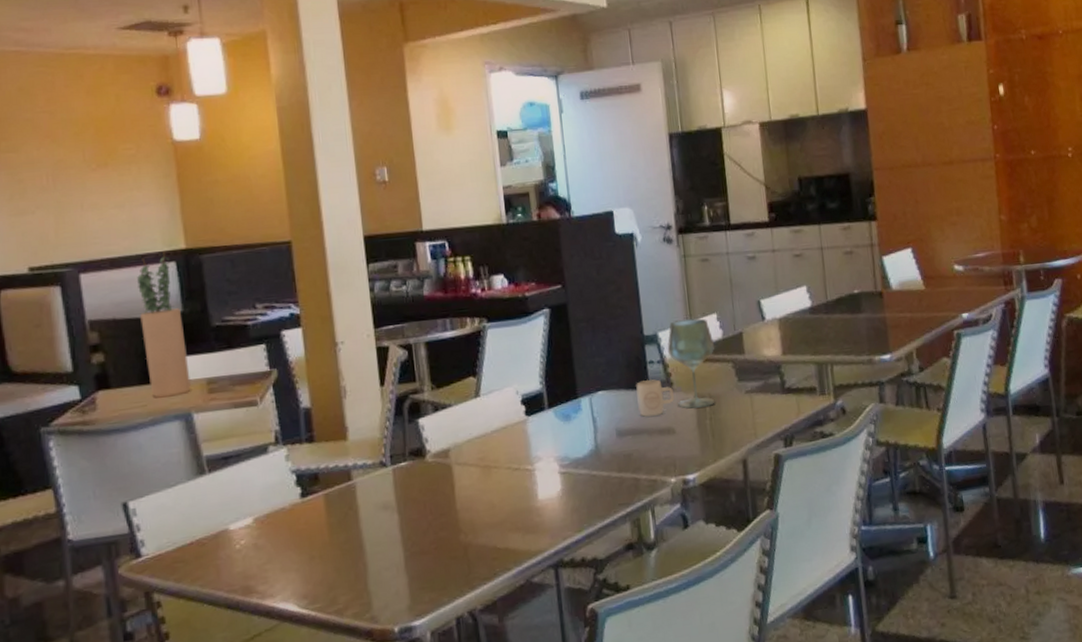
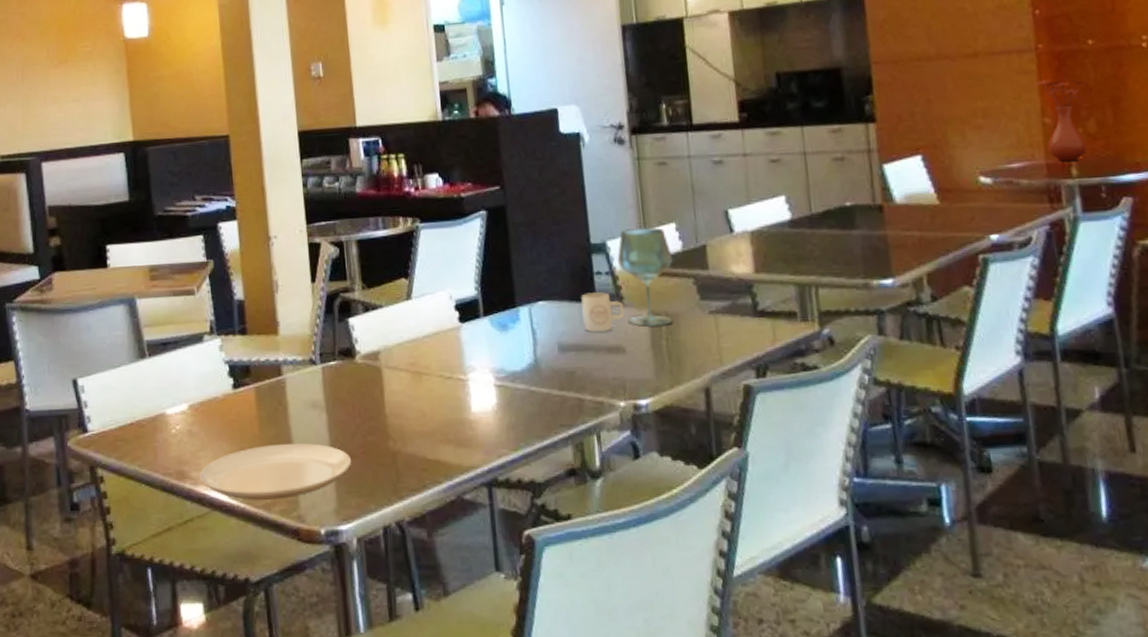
vase: present [137,251,191,398] -> none [90,143,135,282]
plate: none [267,544,424,608] -> present [199,443,352,500]
vase: none [992,183,1032,251] -> present [1033,79,1089,161]

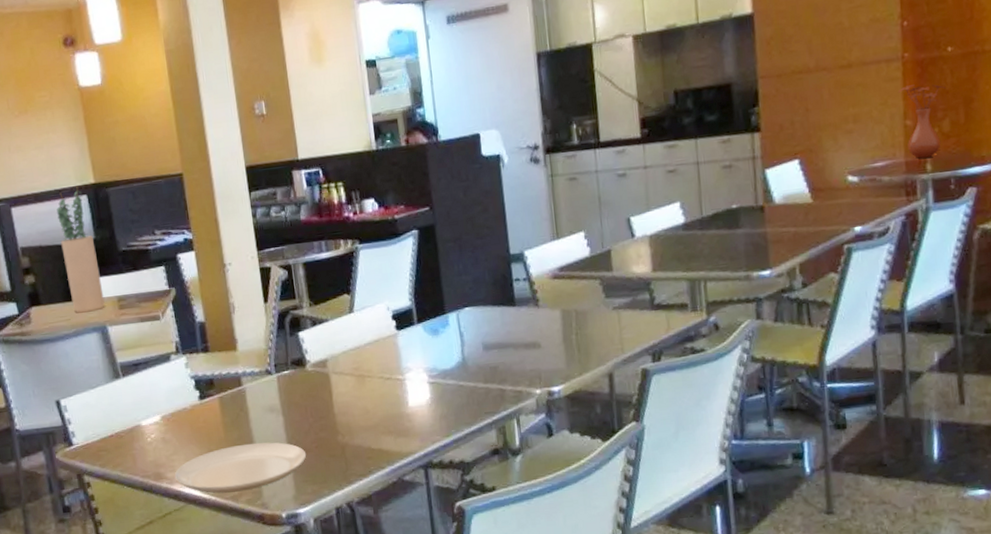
vase: none [90,143,135,282] -> present [57,186,105,313]
mug: present [581,291,625,333] -> none [502,296,540,332]
wine glass: present [617,227,673,327] -> none [533,236,582,325]

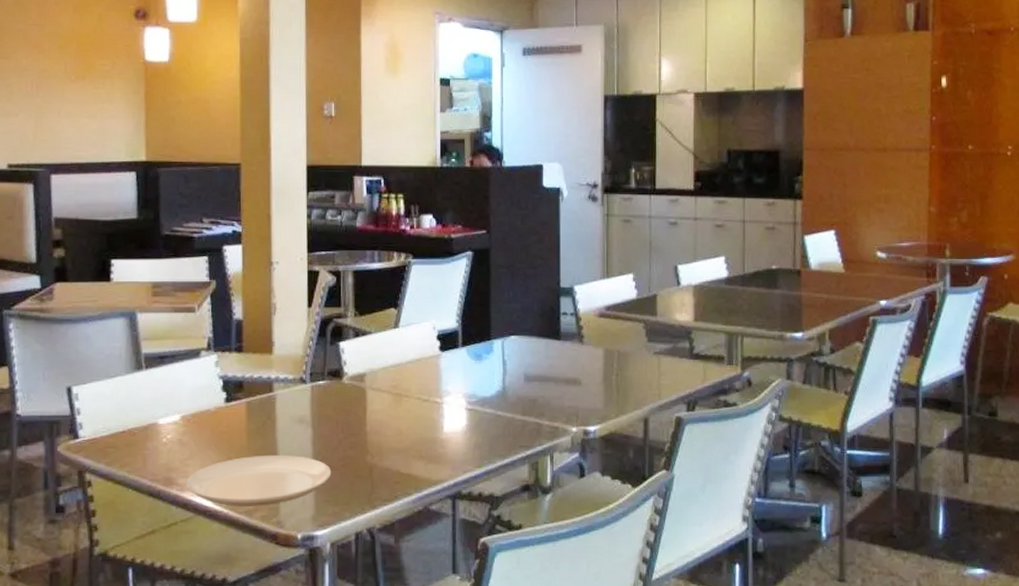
vase: present [57,186,105,313] -> none [99,161,138,295]
vase: present [898,84,946,159] -> none [924,175,965,244]

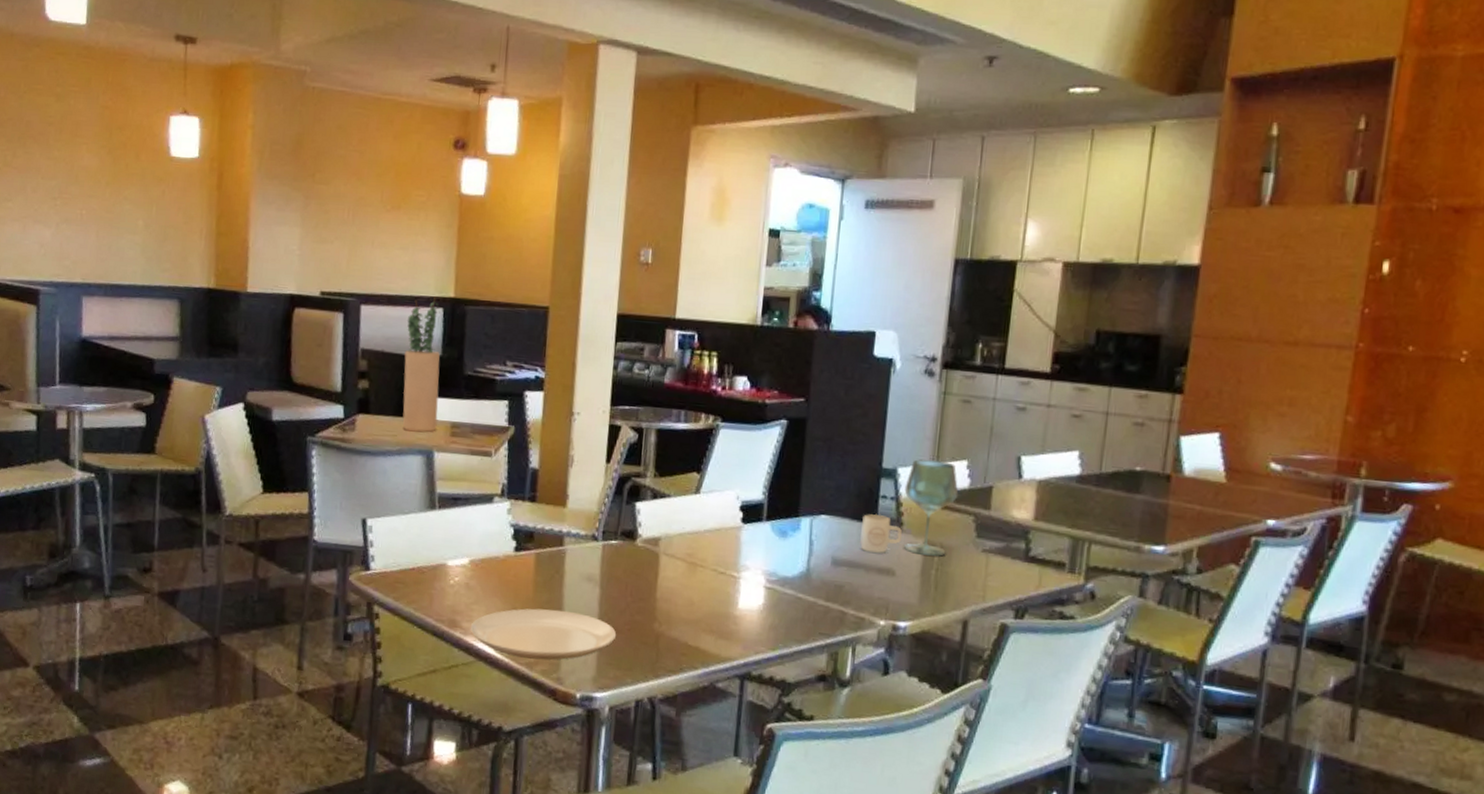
vase: none [99,161,138,295] -> present [402,296,440,433]
mug: none [548,329,583,367] -> present [860,513,902,554]
wine glass: none [581,277,628,363] -> present [904,459,959,557]

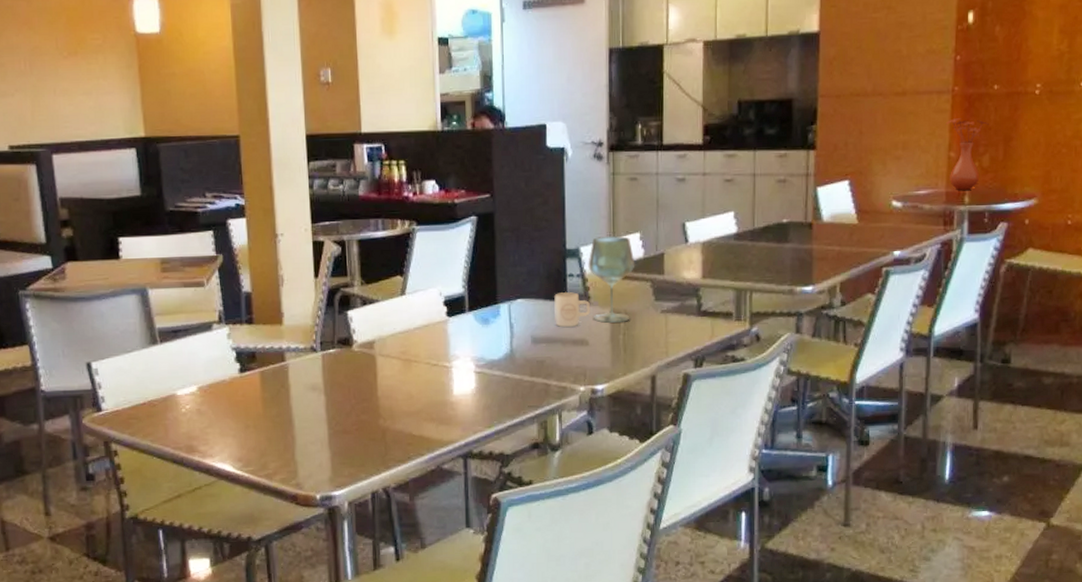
vase: present [402,296,440,433] -> none [102,138,147,273]
plate: present [470,608,617,660] -> none [207,421,346,471]
vase: none [1344,378,1399,462] -> present [945,118,989,190]

